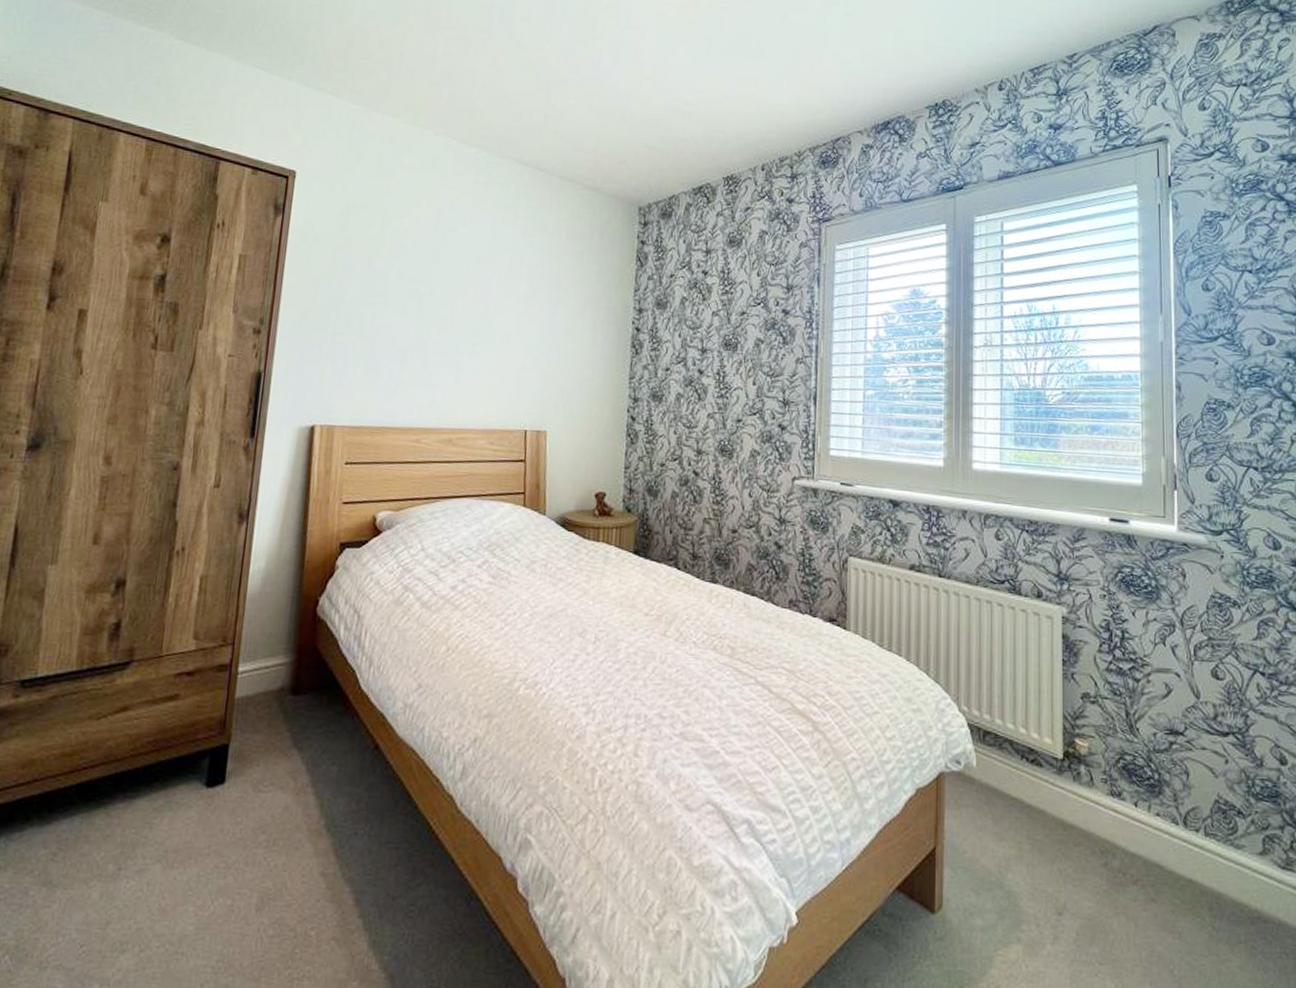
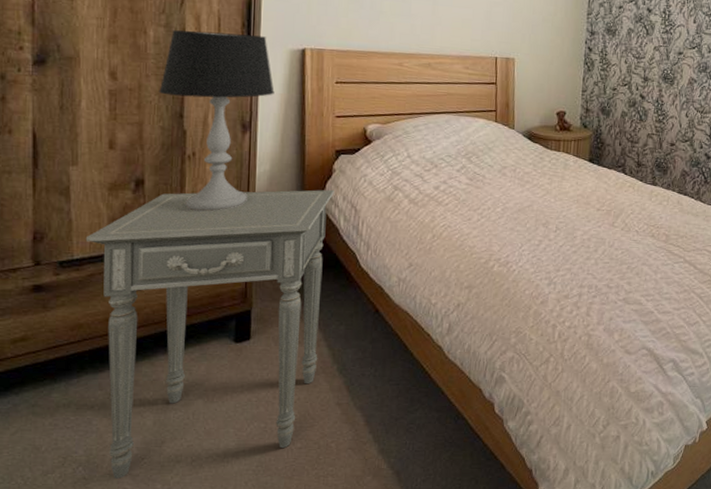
side table: none [42,590,336,973] -> present [85,189,334,479]
table lamp: none [153,408,278,619] -> present [159,30,274,212]

